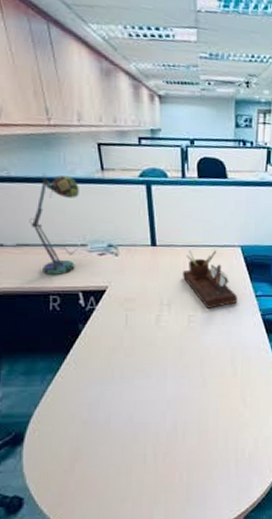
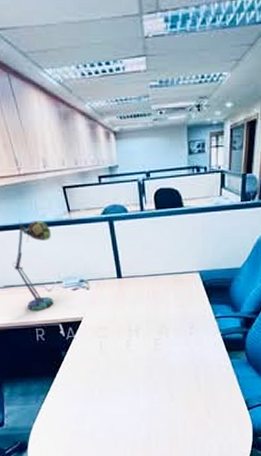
desk organizer: present [182,249,238,309] -> none [146,278,198,332]

